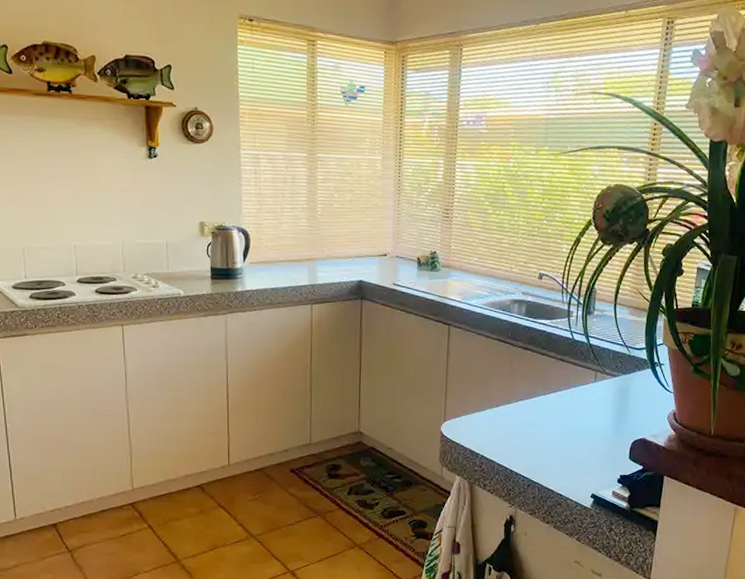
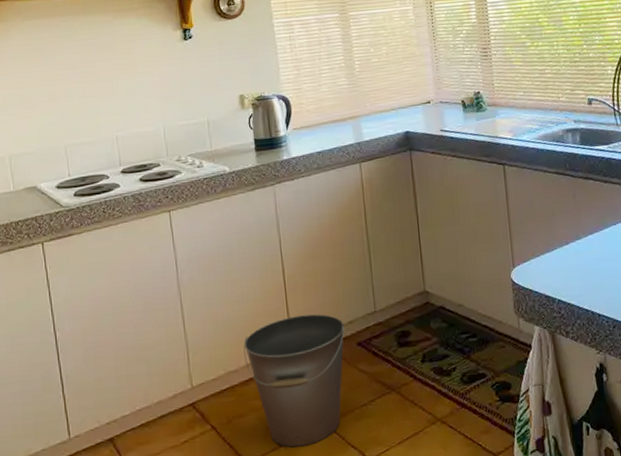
bucket: none [184,438,280,553] -> present [243,314,345,448]

